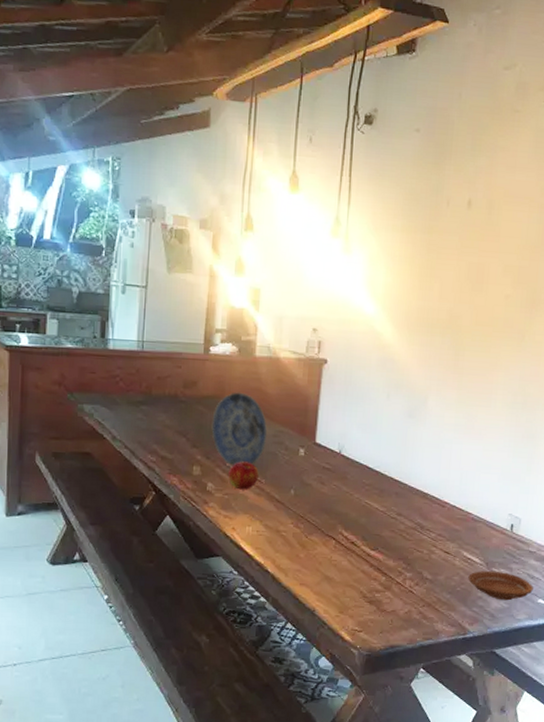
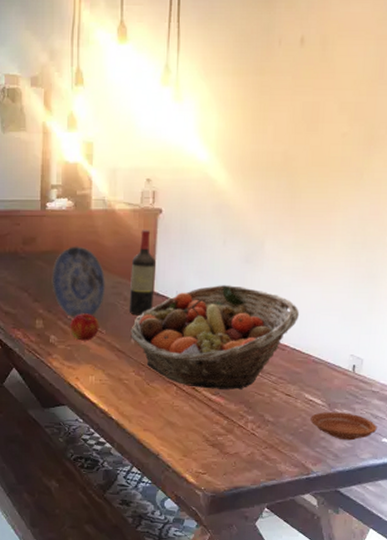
wine bottle: none [289,379,319,466] -> present [129,230,155,316]
fruit basket: none [290,438,461,546] -> present [130,285,300,390]

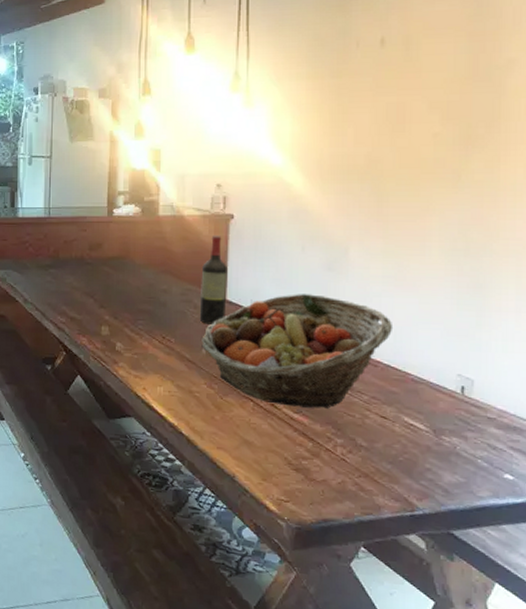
plate: present [52,246,106,318] -> none [118,252,175,326]
apple: present [70,313,99,341] -> none [137,321,168,350]
plate: present [310,412,377,441] -> none [412,439,497,475]

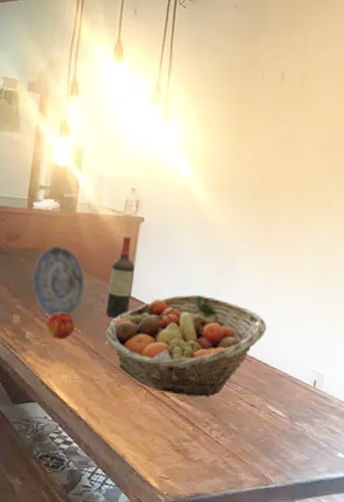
plate: none [118,252,175,326] -> present [32,245,86,316]
apple: none [137,321,168,350] -> present [46,312,76,340]

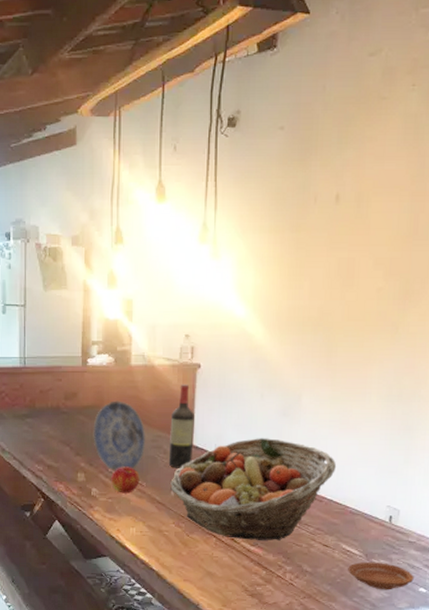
plate: none [272,424,334,454] -> present [348,562,414,590]

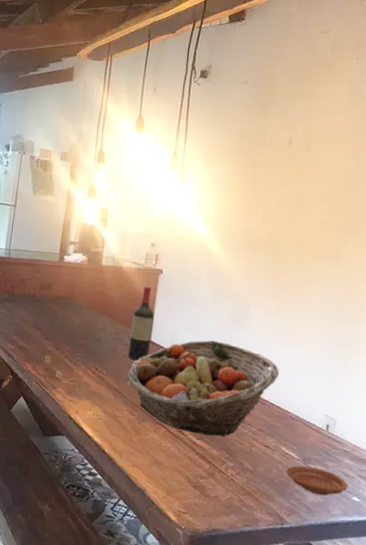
plate: present [93,401,146,471] -> none [62,294,110,358]
apple: present [111,466,140,493] -> none [74,353,101,379]

